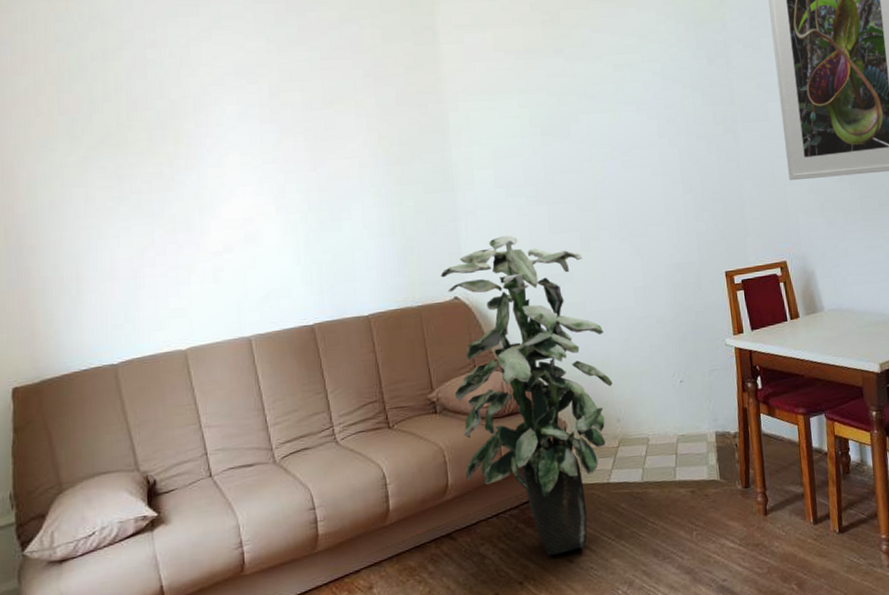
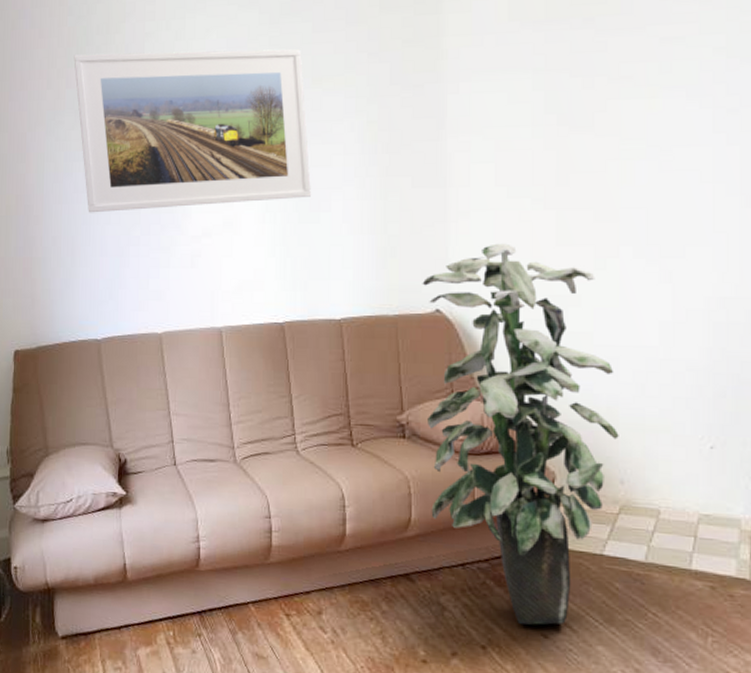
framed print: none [65,74,331,239] -> present [74,48,311,213]

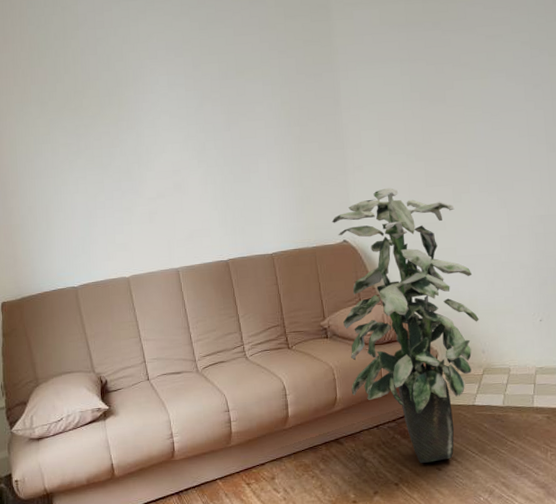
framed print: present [74,48,311,213] -> none [36,49,242,185]

